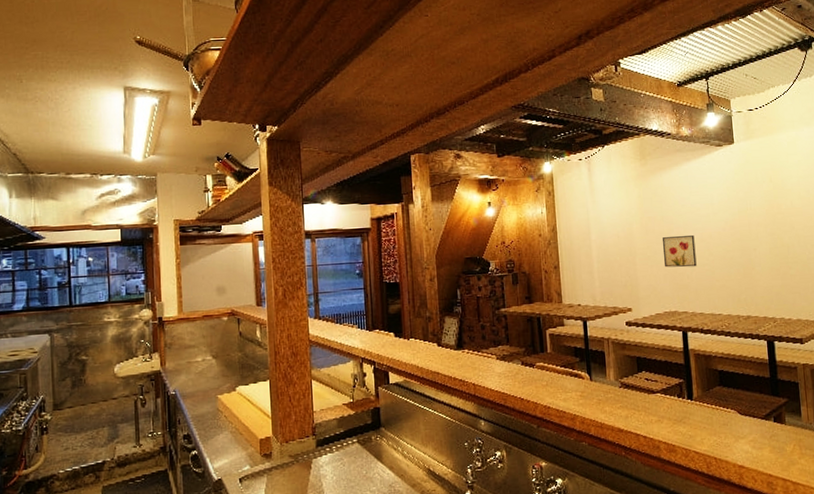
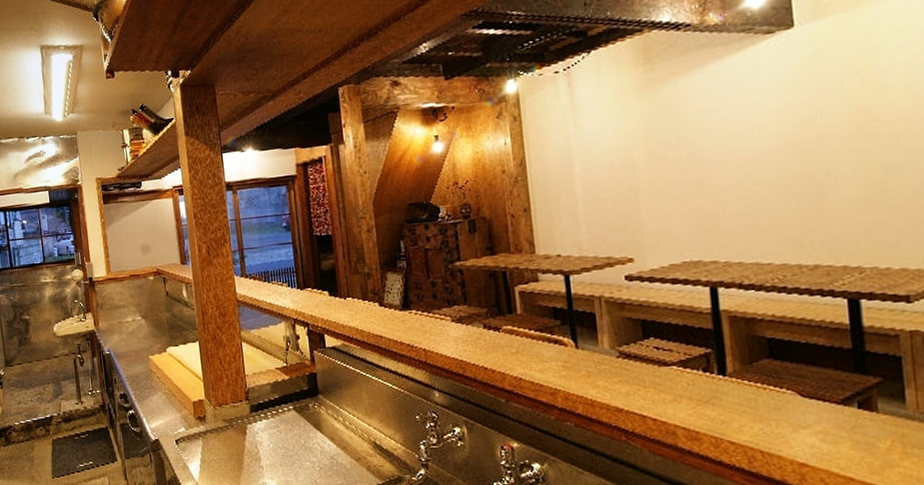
wall art: present [663,234,697,268] -> none [679,158,733,204]

